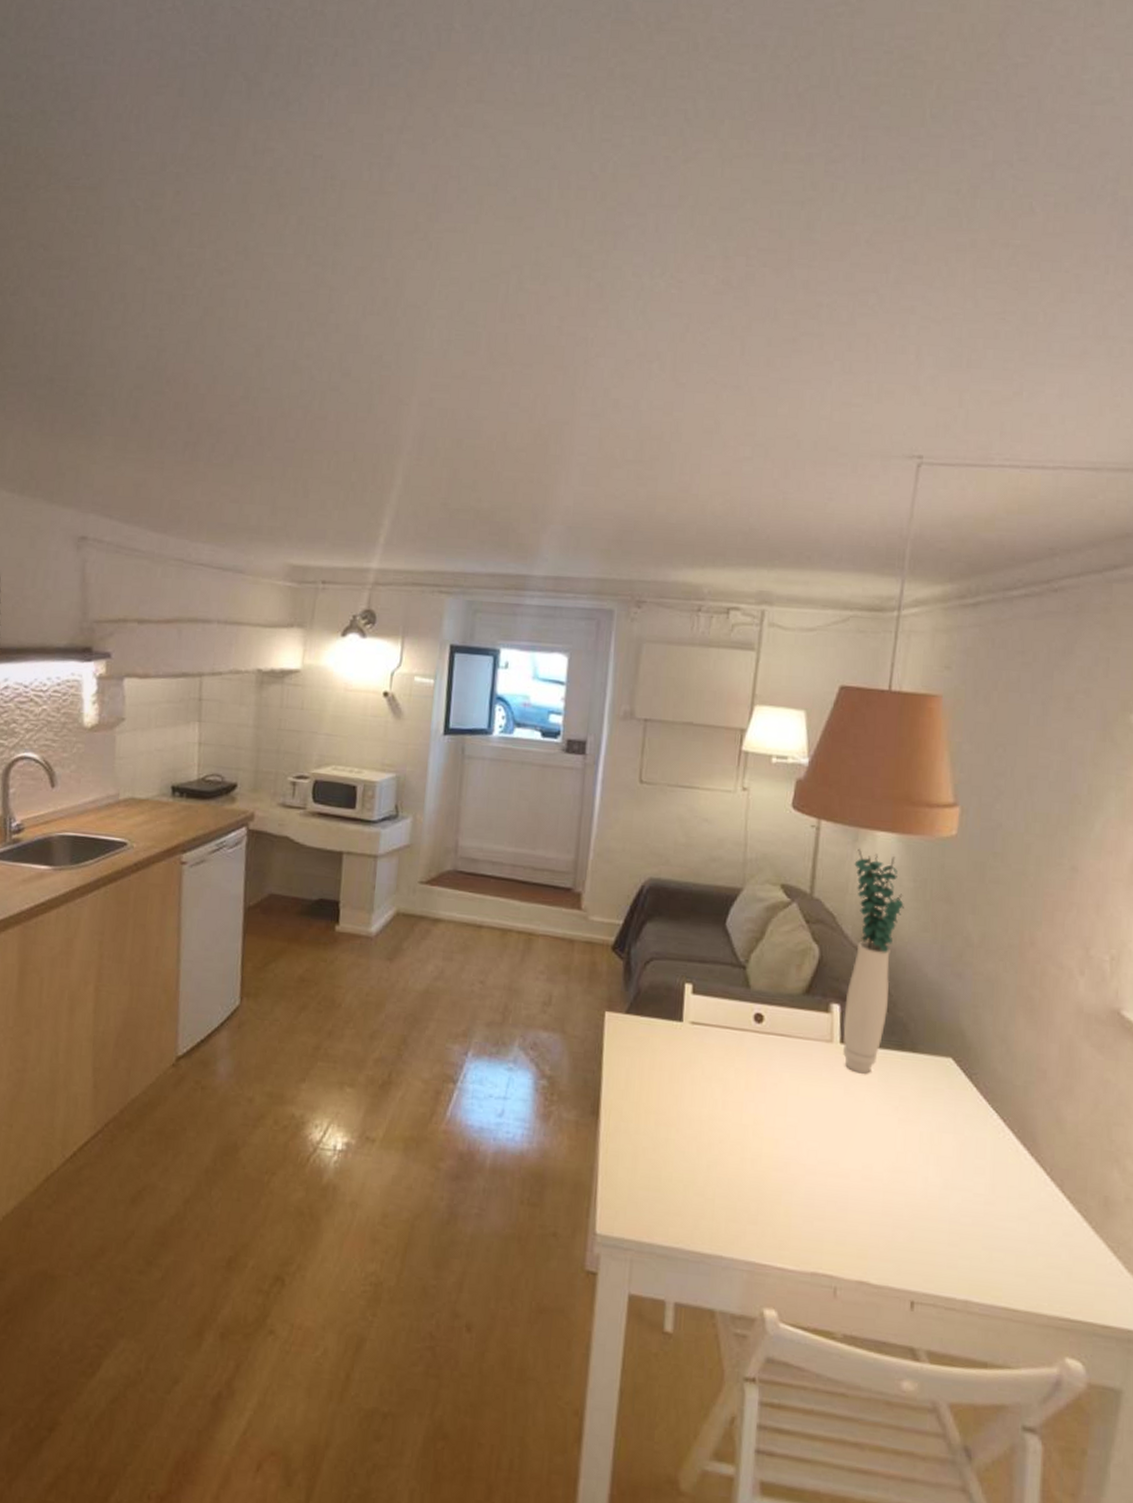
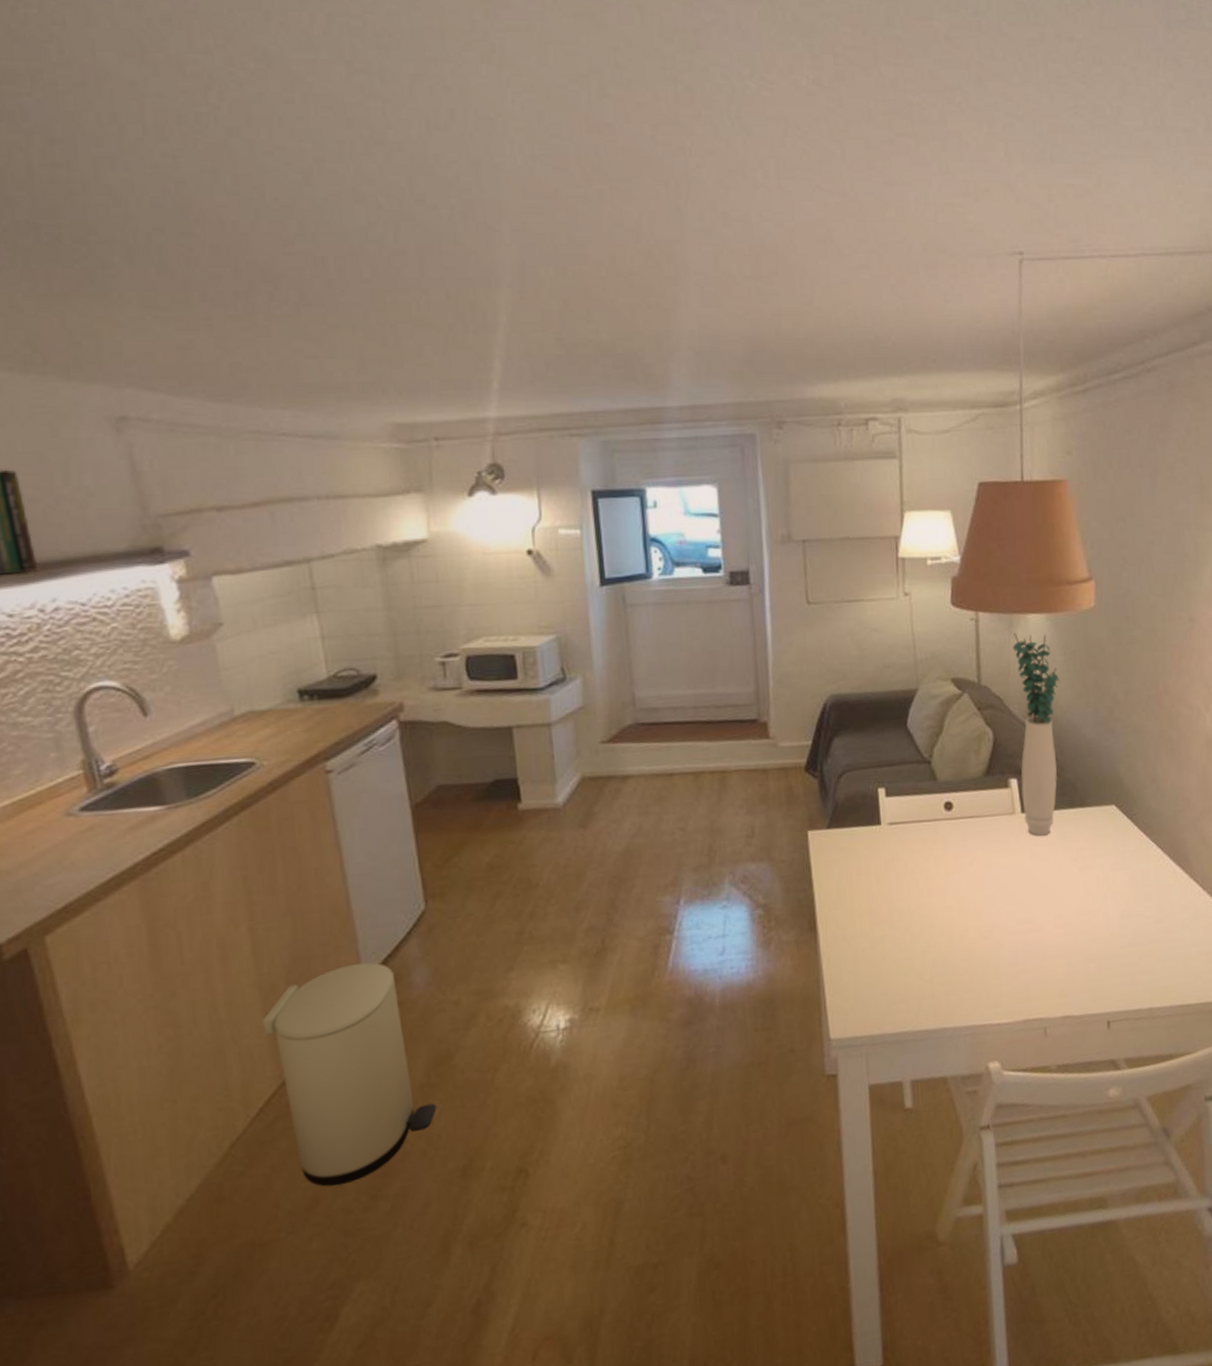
pedal bin: none [89,1041,217,1243] -> present [263,962,437,1187]

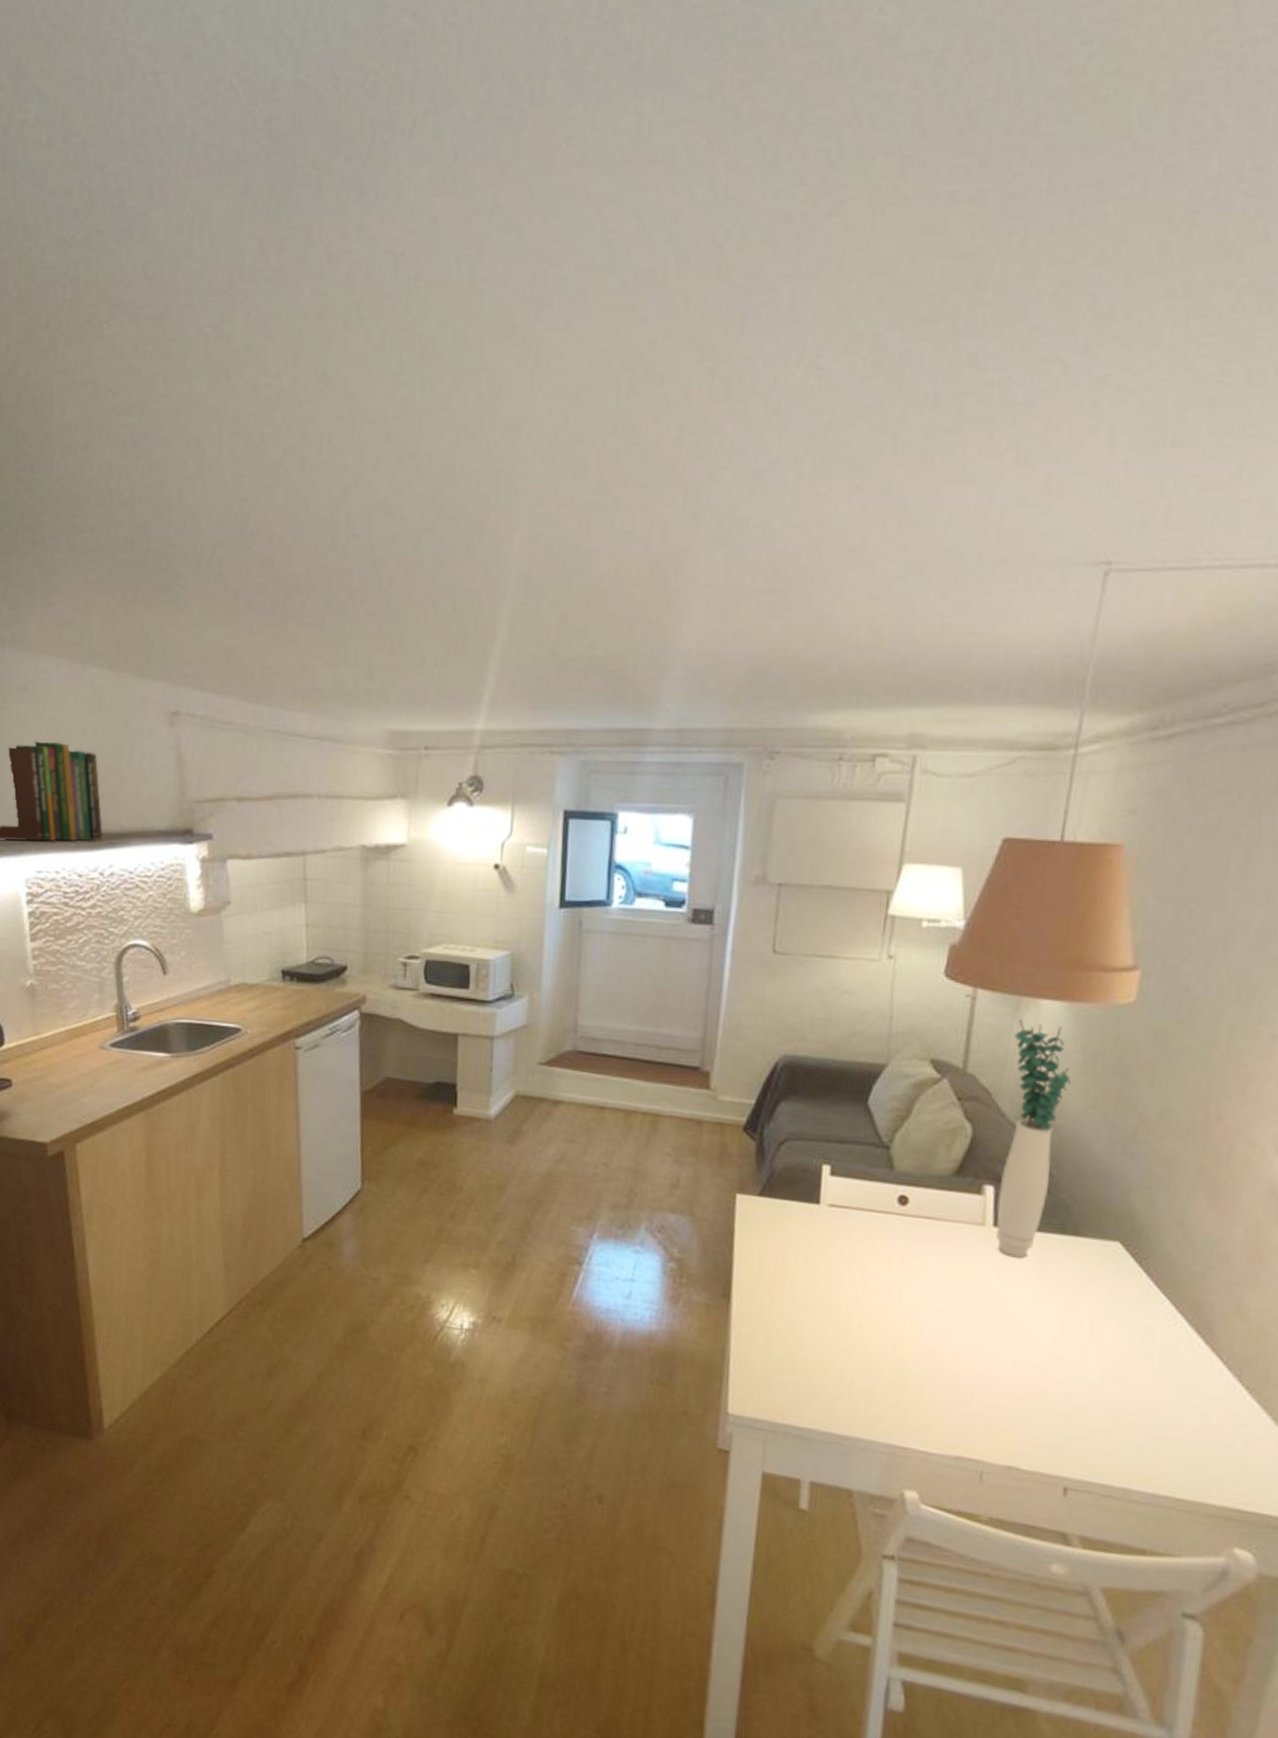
pedal bin: present [263,962,437,1187] -> none [221,1223,348,1412]

